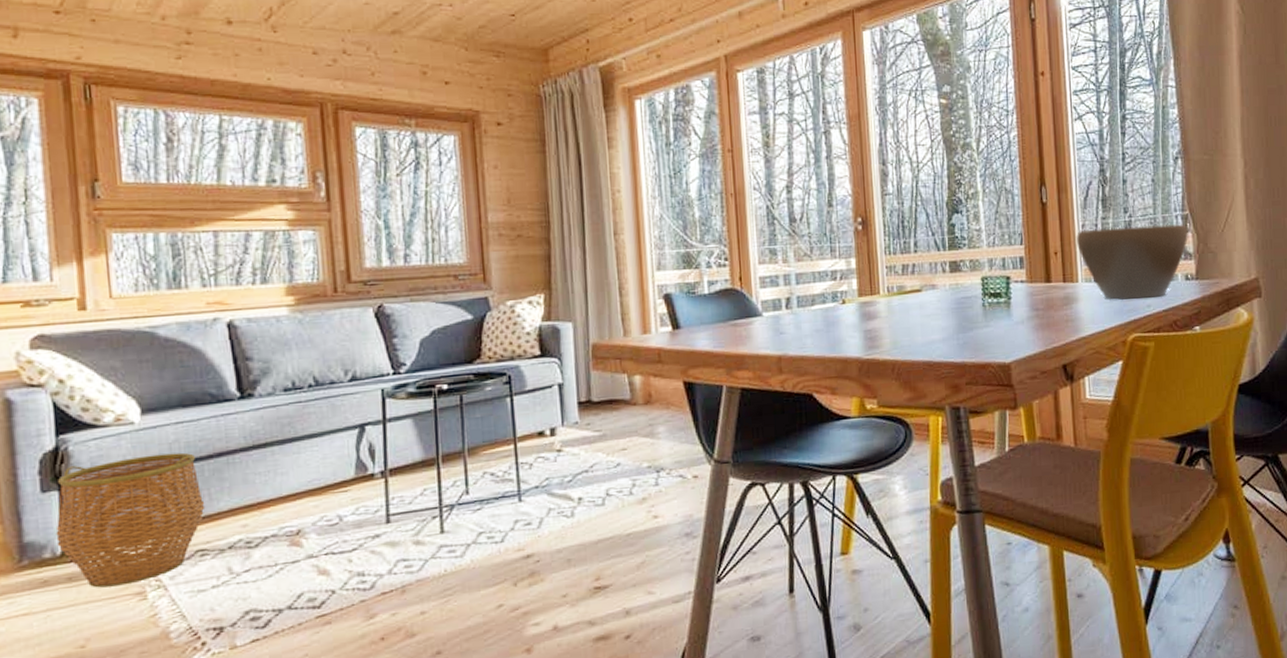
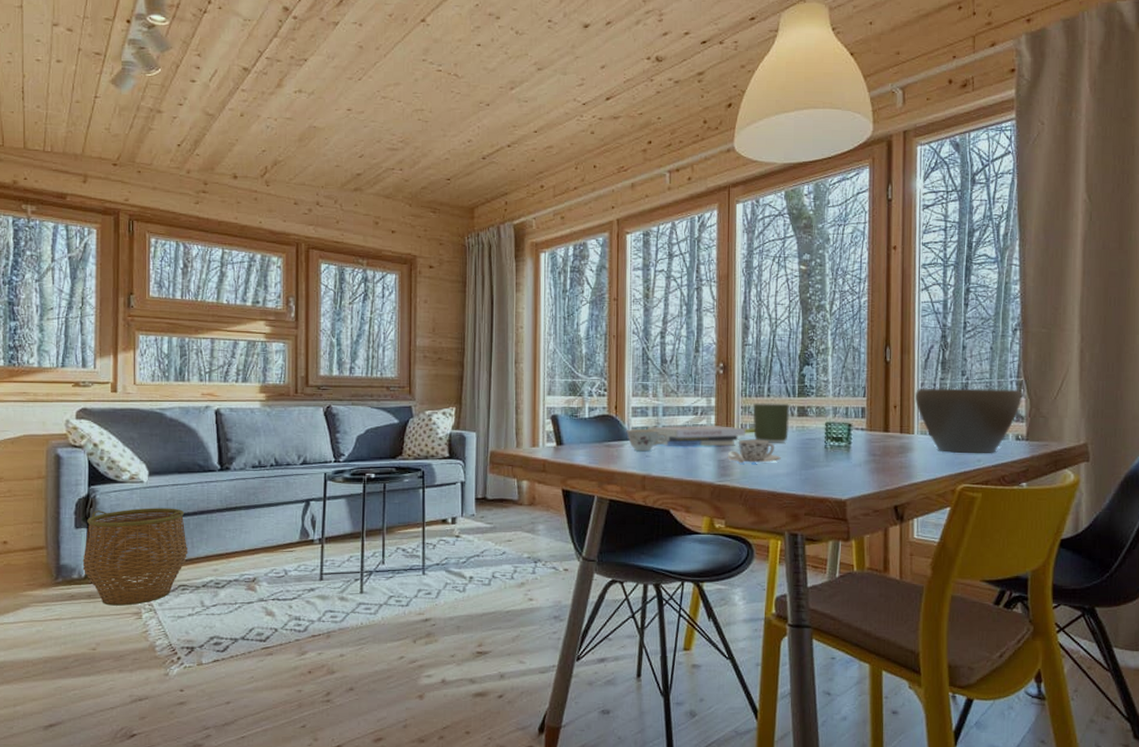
teacup: none [754,301,804,329] -> present [626,429,667,452]
books: none [779,290,893,320] -> present [647,424,745,447]
teacup: none [874,301,935,333] -> present [727,438,781,464]
mug: none [899,258,942,306] -> present [753,403,790,443]

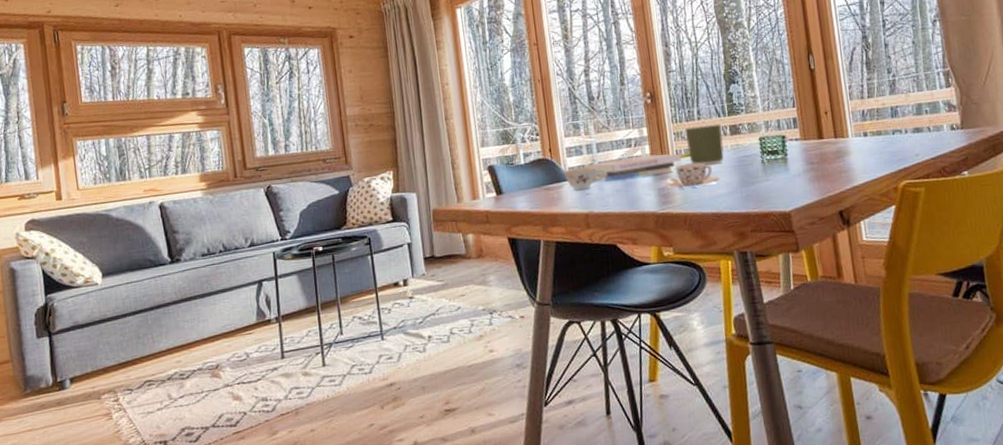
basket: present [82,508,188,606] -> none [48,306,150,410]
bowl: present [915,388,1022,454] -> none [843,79,951,152]

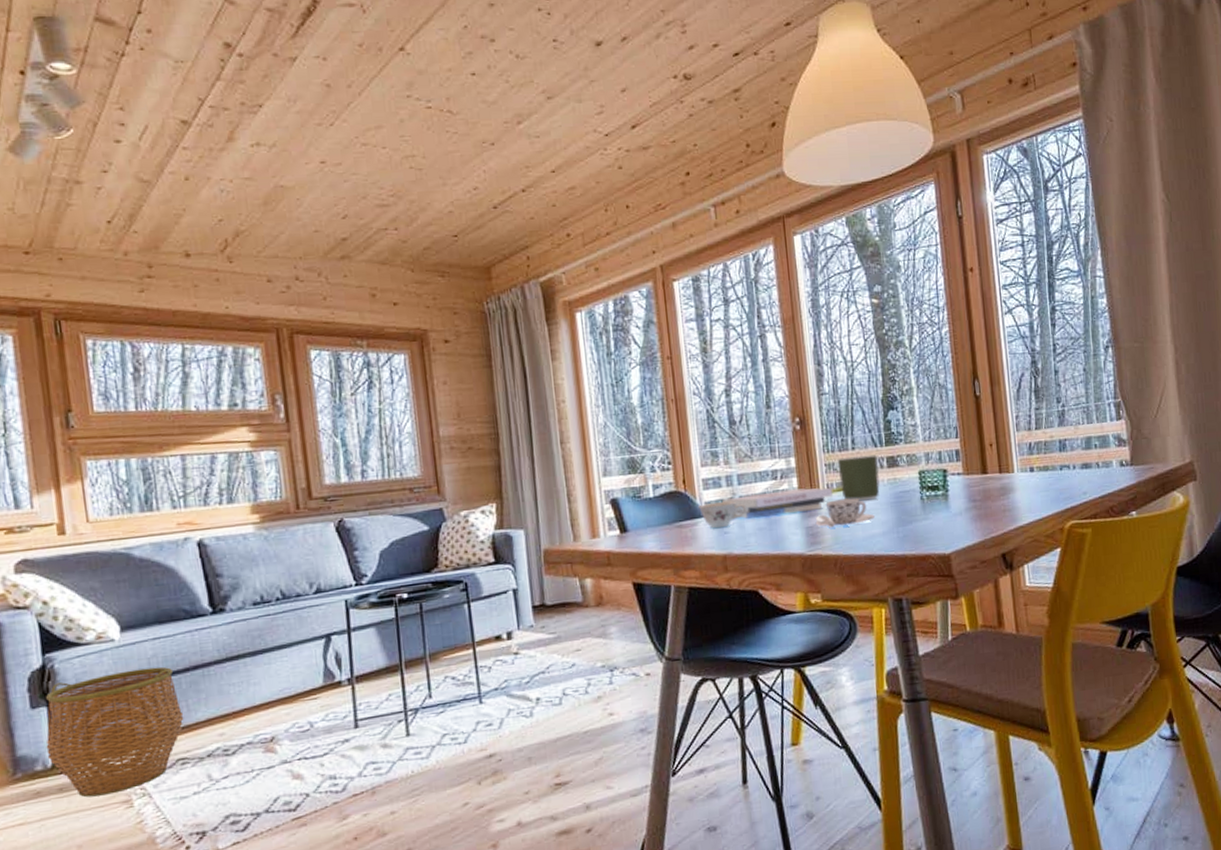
basket: none [48,306,150,410] -> present [46,666,184,797]

